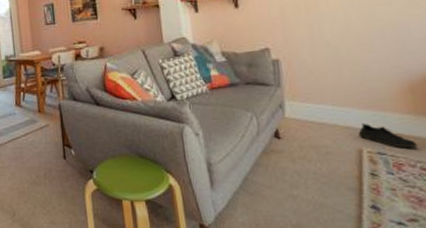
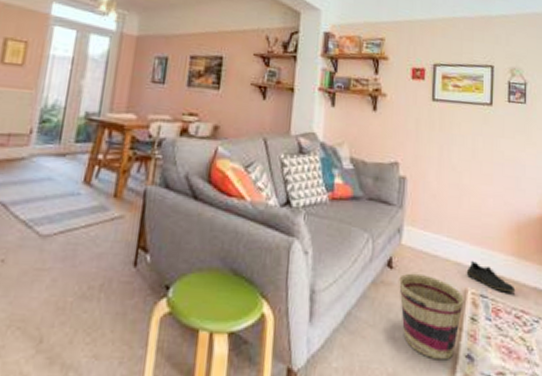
basket: none [289,140,361,212] -> present [399,273,464,360]

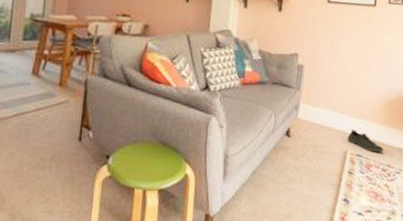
basket: present [399,273,464,360] -> none [294,140,344,204]

